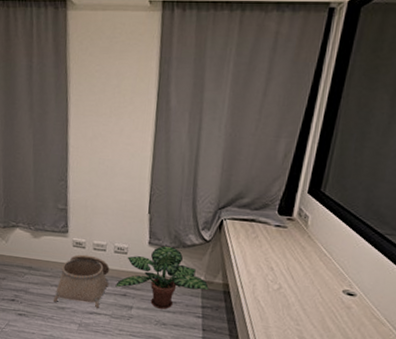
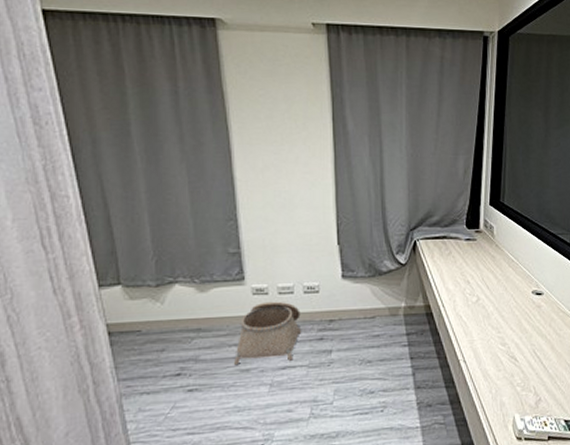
potted plant: present [115,244,209,310] -> none [309,275,411,346]

